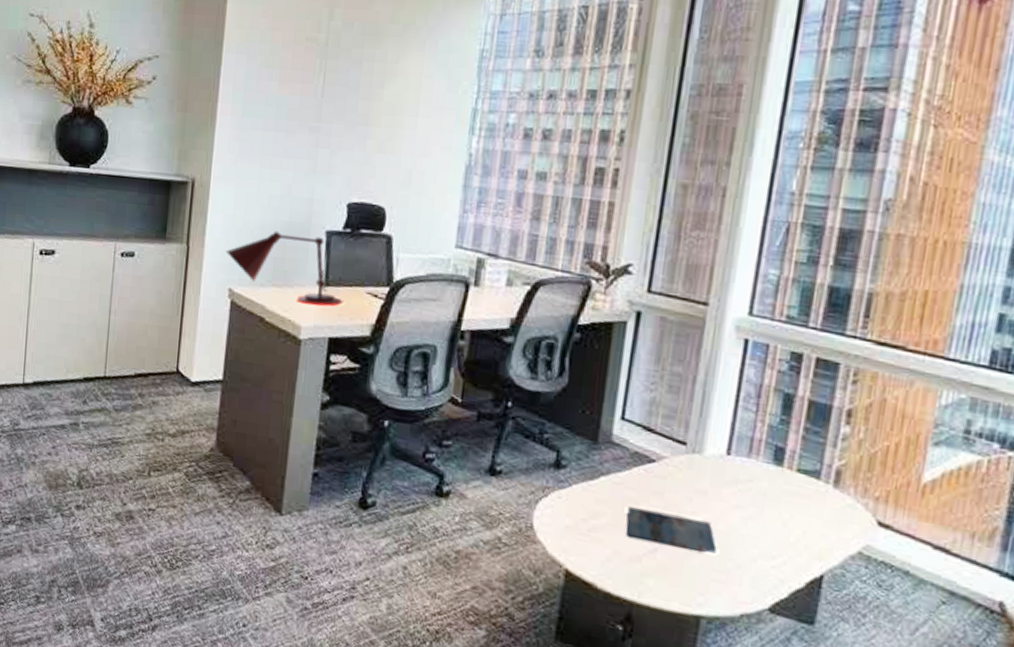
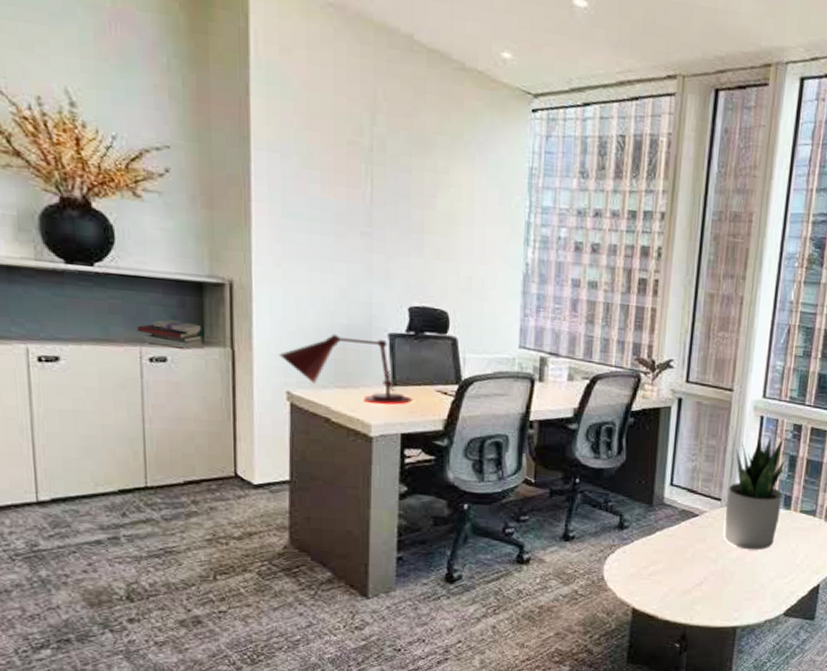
books: none [114,216,165,246] -> present [136,319,203,350]
magazine: present [625,506,717,554] -> none [678,553,746,580]
planter: none [688,366,779,517] -> present [724,437,787,550]

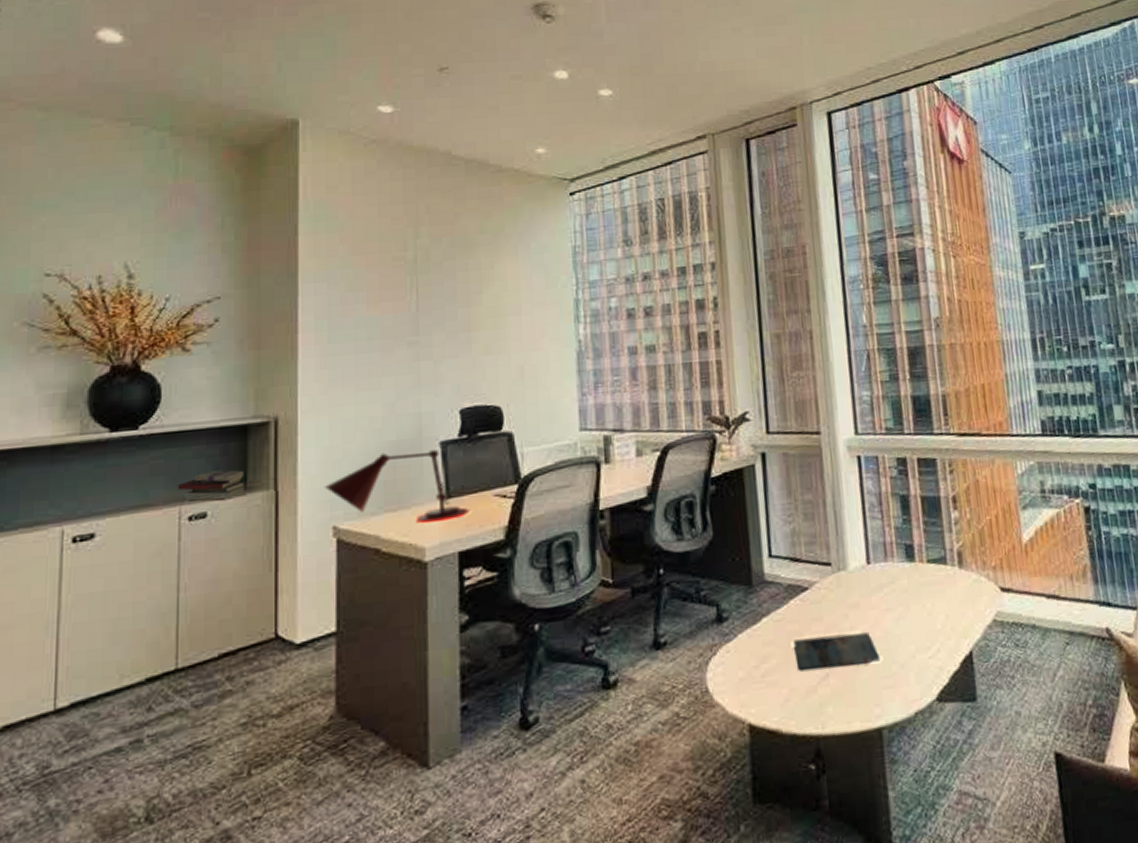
magazine: none [678,553,746,580] -> present [792,632,880,670]
planter: present [724,437,787,550] -> none [836,476,905,622]

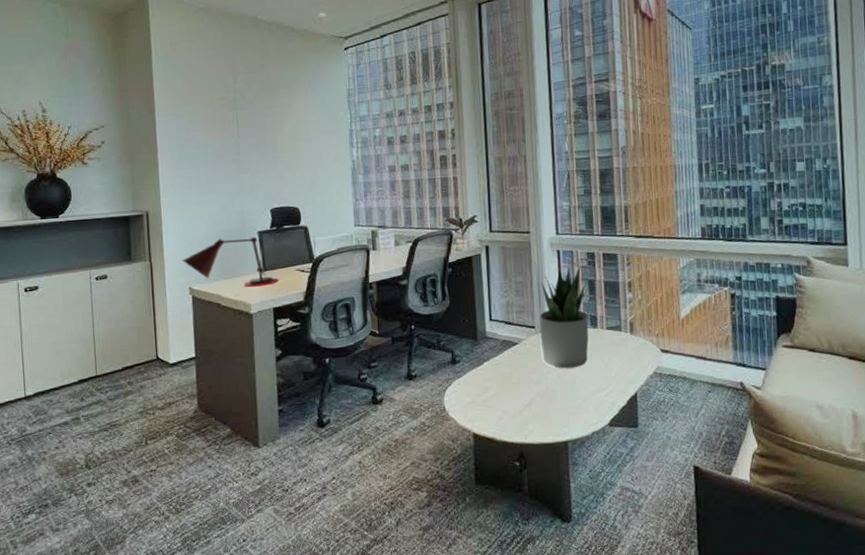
books: present [177,469,245,502] -> none [87,247,131,268]
magazine: present [792,632,880,670] -> none [505,375,568,399]
planter: none [836,476,905,622] -> present [539,266,589,369]

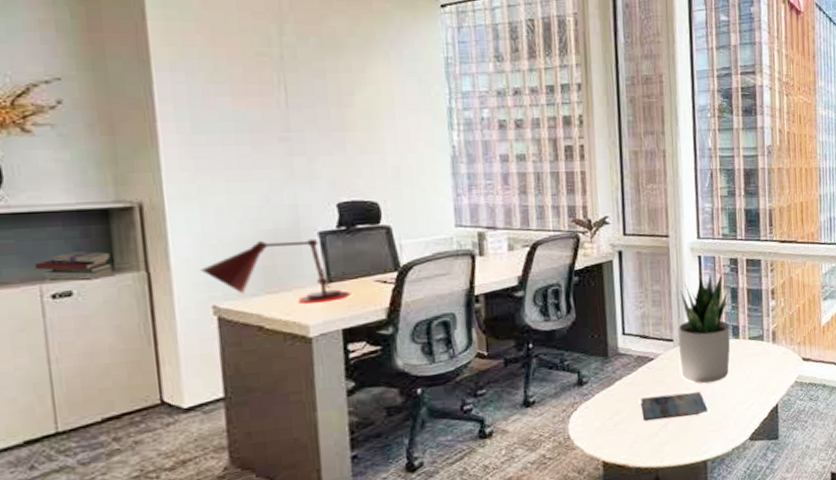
books: none [87,247,131,268] -> present [34,251,114,281]
magazine: none [505,375,568,399] -> present [640,391,708,420]

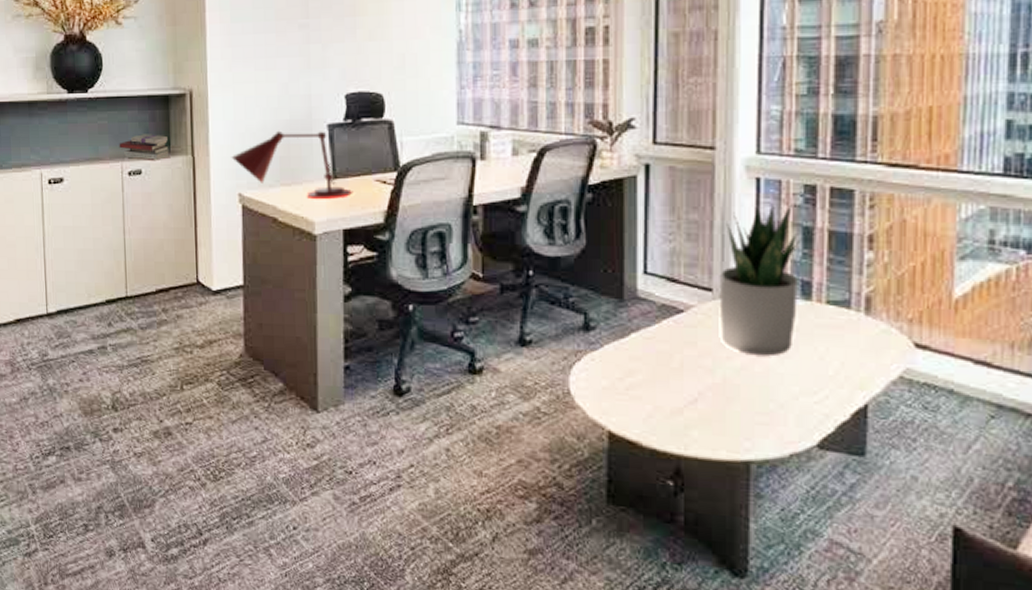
magazine: present [640,391,708,420] -> none [661,360,757,397]

